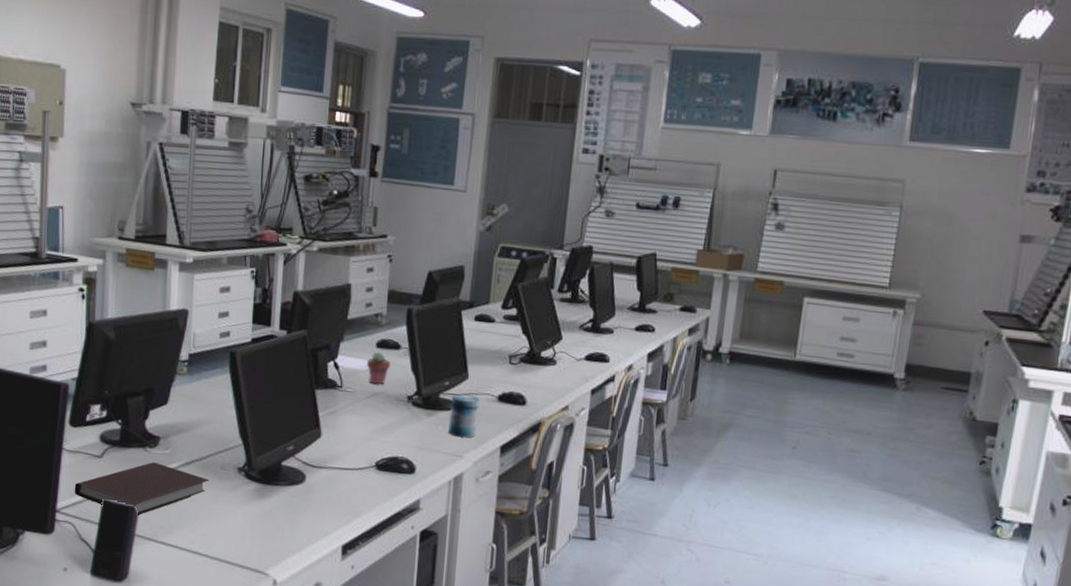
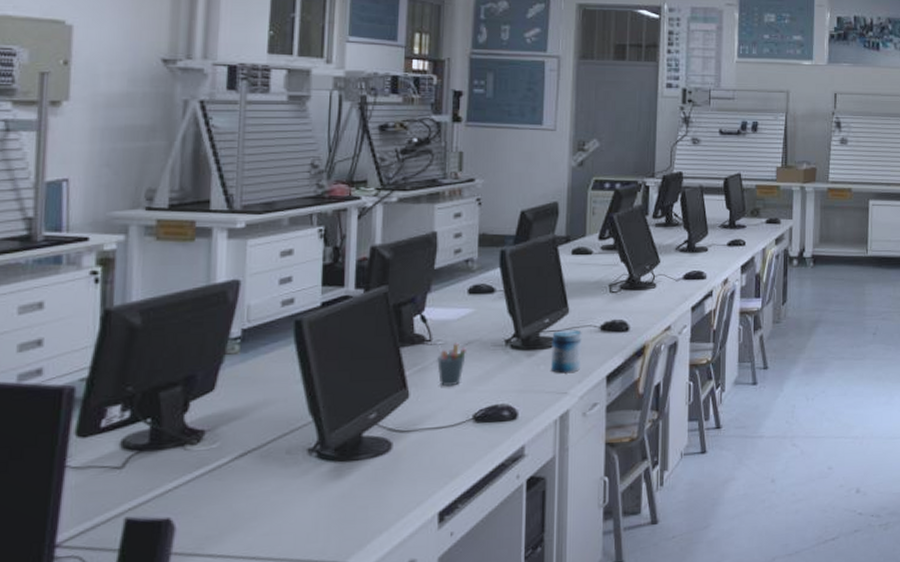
notebook: present [74,462,210,516] -> none [82,461,272,531]
pen holder: none [345,389,372,433] -> present [436,342,466,387]
potted succulent: present [367,352,390,384] -> none [459,299,484,332]

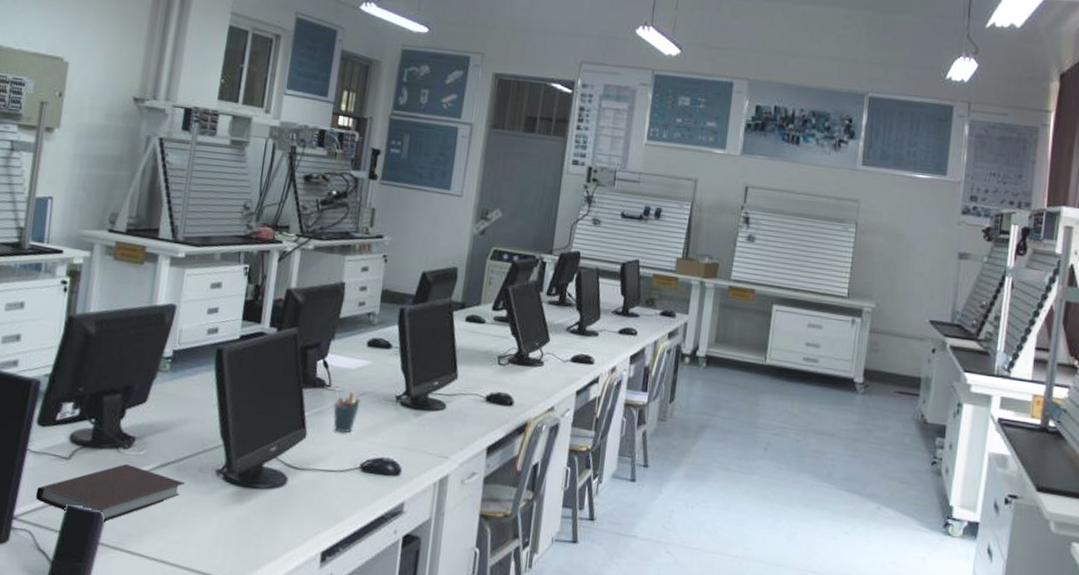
notebook: none [82,461,272,531] -> present [35,464,186,523]
beverage can: present [551,329,582,374] -> none [435,394,468,439]

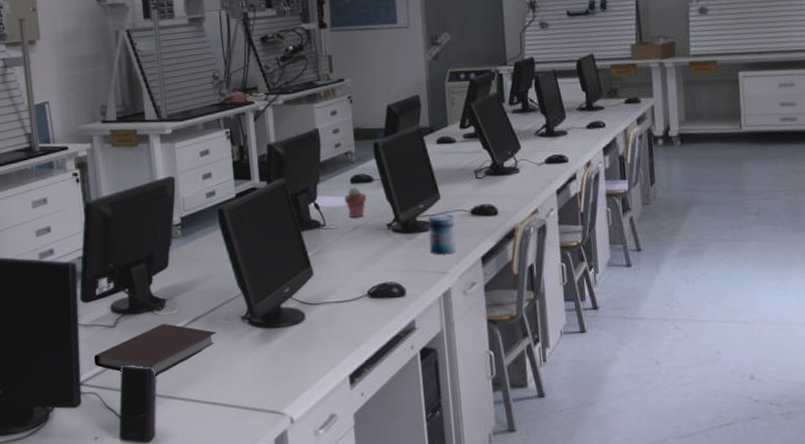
pen holder: present [332,389,361,433] -> none [330,227,356,266]
potted succulent: none [357,351,381,384] -> present [345,188,366,217]
beverage can: none [435,394,468,439] -> present [427,214,456,255]

